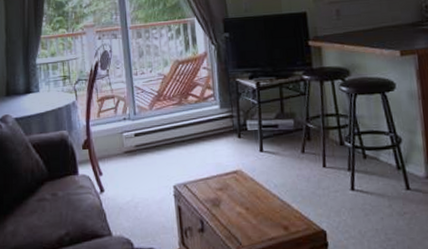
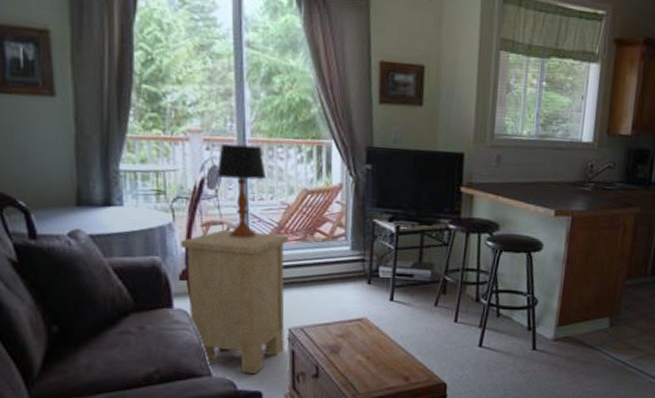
nightstand: none [82,101,171,231] -> present [181,229,290,373]
table lamp: none [107,30,145,109] -> present [217,143,266,239]

